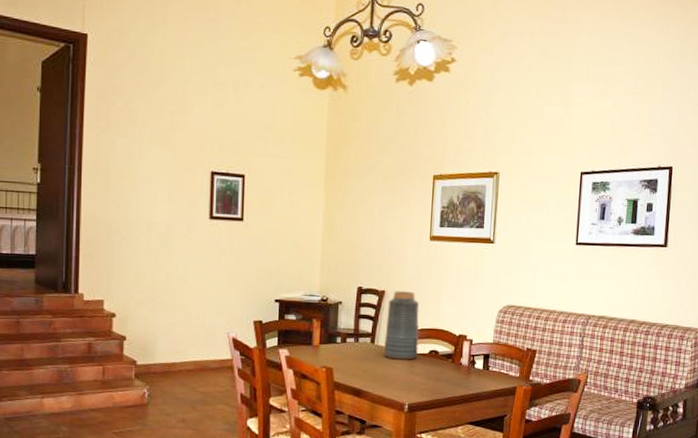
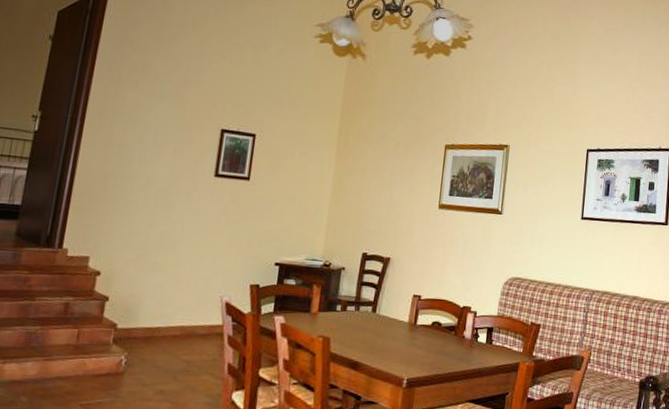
vase: present [384,291,420,360] -> none [385,258,425,332]

